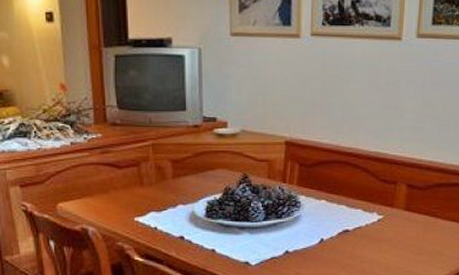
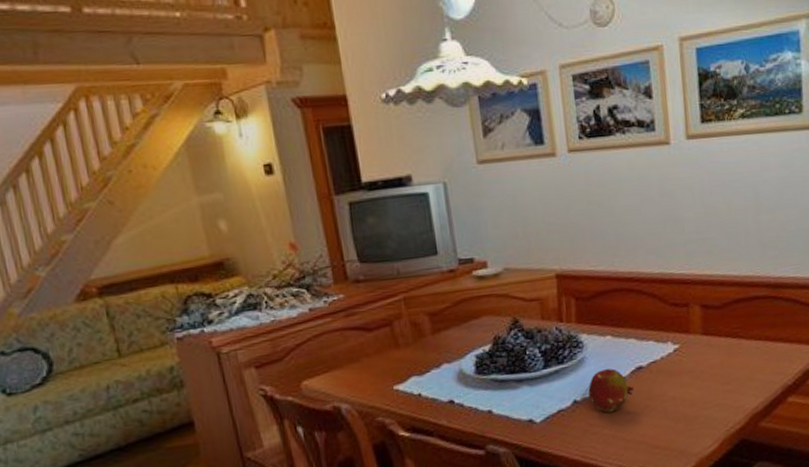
fruit: none [299,228,339,265] -> present [588,368,635,413]

